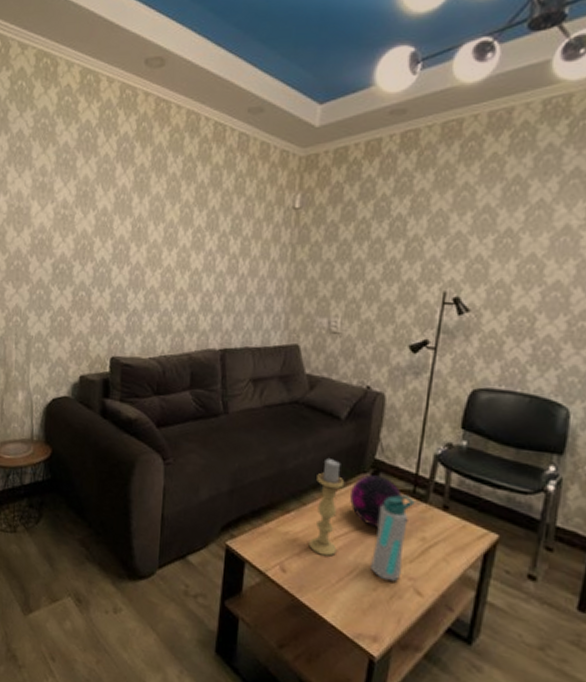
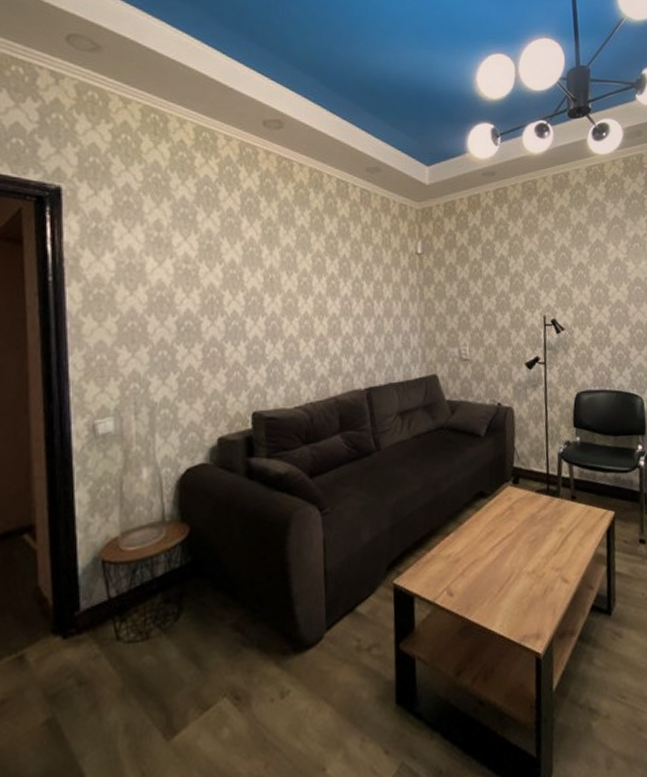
candle holder: present [308,459,345,557] -> none [468,475,494,569]
decorative orb: present [349,474,404,527] -> none [497,481,542,530]
water bottle: present [371,494,415,582] -> none [523,494,550,577]

